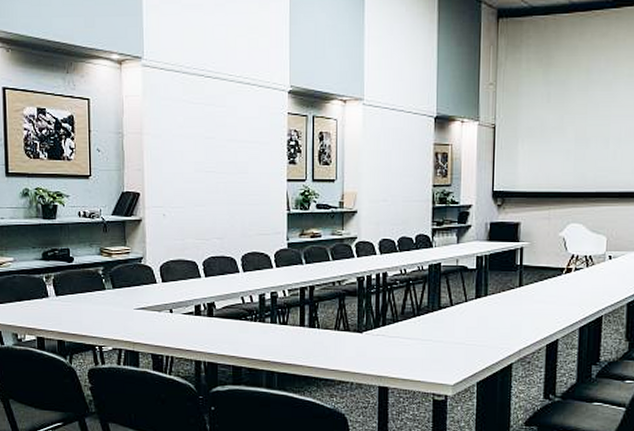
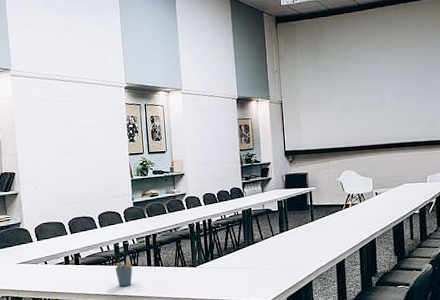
pen holder: none [258,310,281,350] -> present [115,255,133,287]

